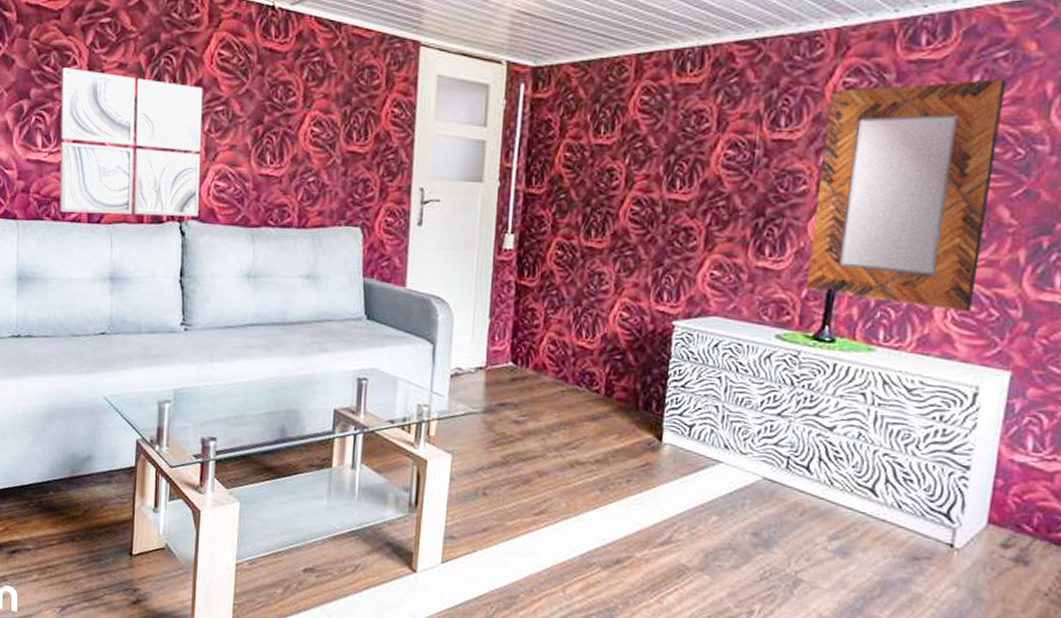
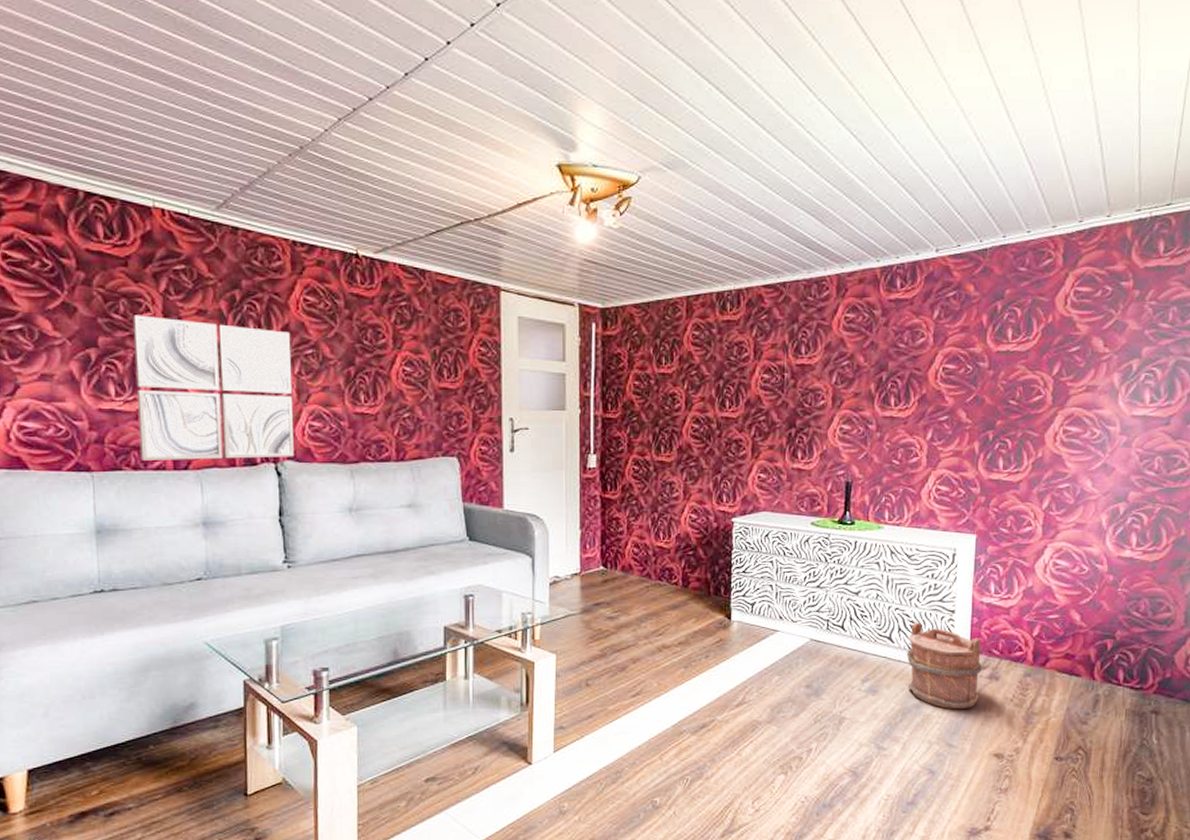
home mirror: present [806,79,1007,313] -> none [831,313,956,493]
bucket: none [892,474,1007,596] -> present [906,622,982,710]

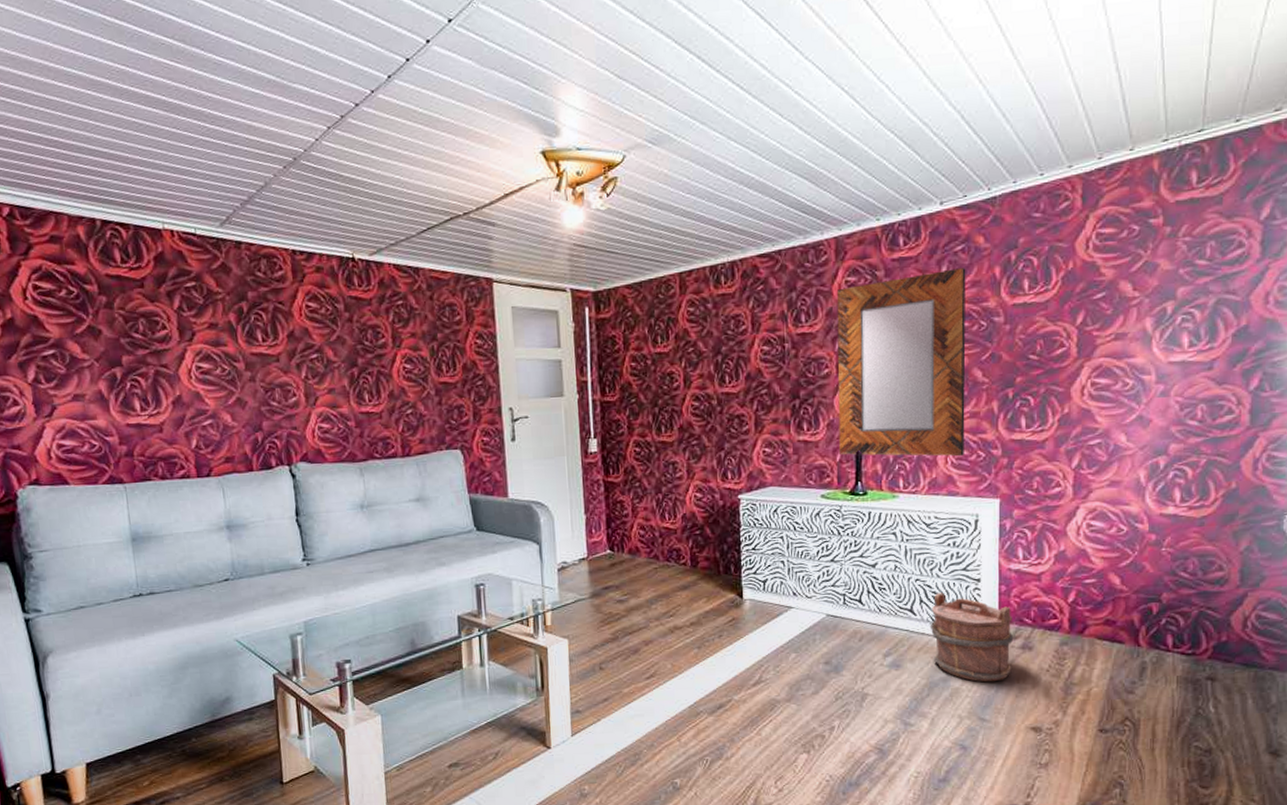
wall art: present [132,315,294,460] -> none [151,332,306,470]
home mirror: none [831,313,956,493] -> present [836,268,966,457]

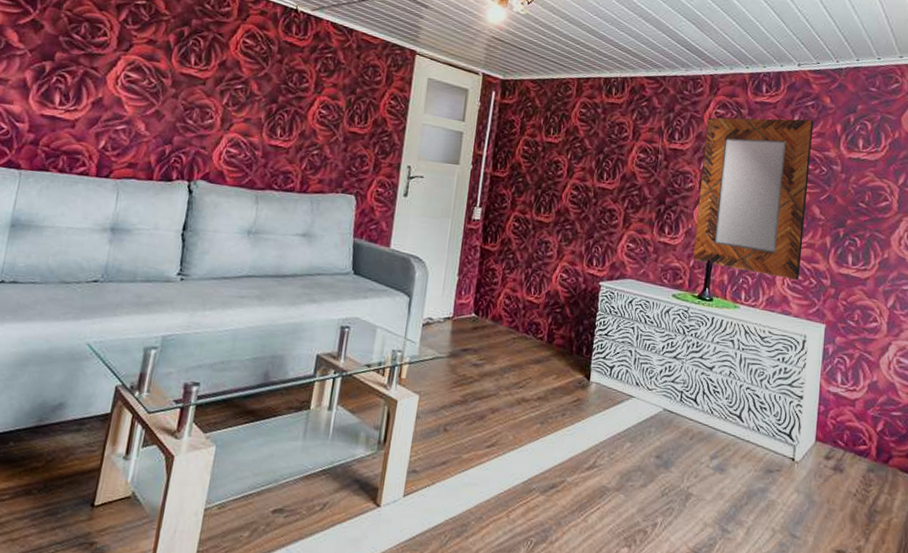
bucket: present [930,593,1013,682] -> none [754,403,828,499]

